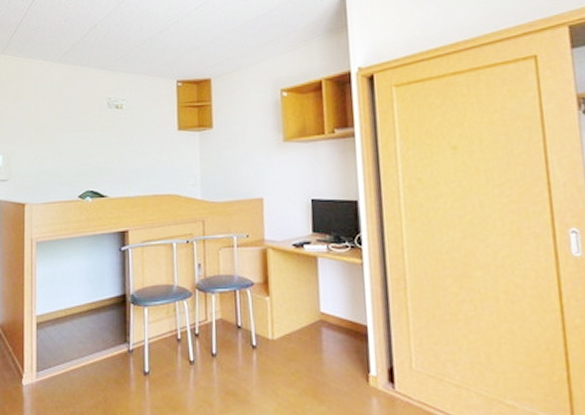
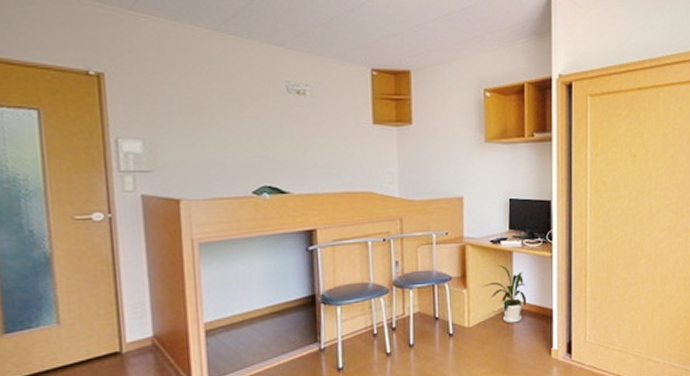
house plant: none [285,271,336,339] -> present [481,264,527,324]

